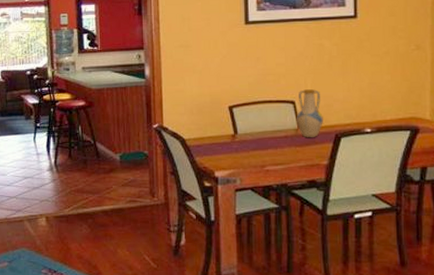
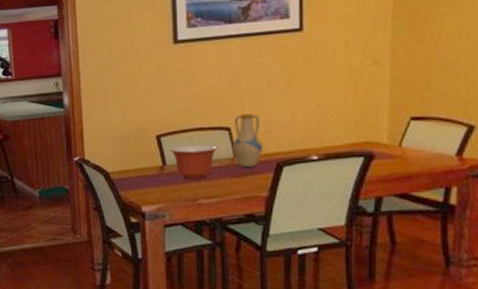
mixing bowl: none [241,116,284,147] -> present [170,144,218,179]

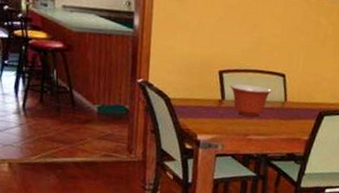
vase: present [231,114,263,167] -> none [284,64,311,112]

